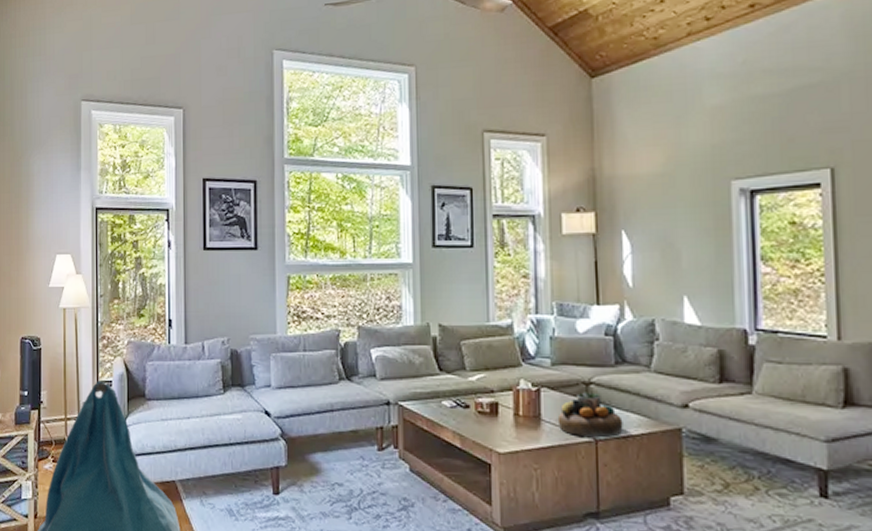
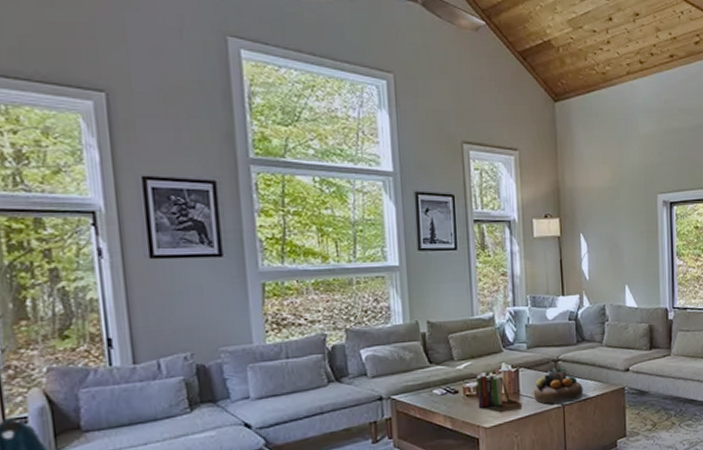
books: none [490,388,529,430] -> present [476,372,510,408]

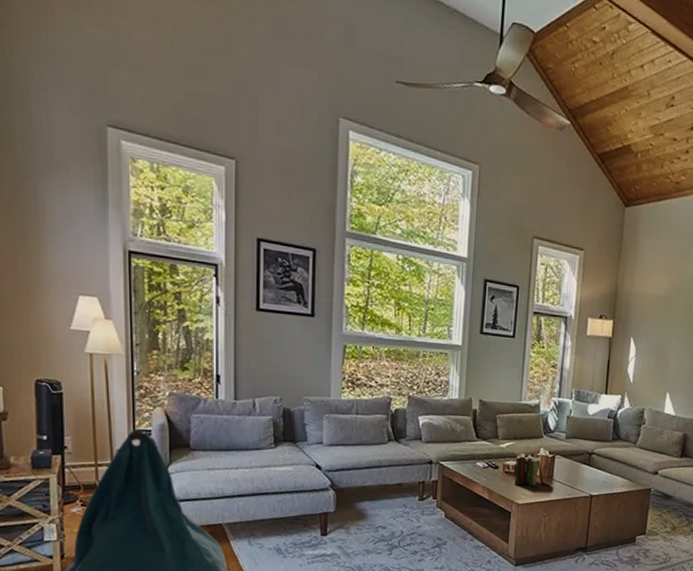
decorative bowl: present [533,367,583,405] -> none [565,460,612,494]

